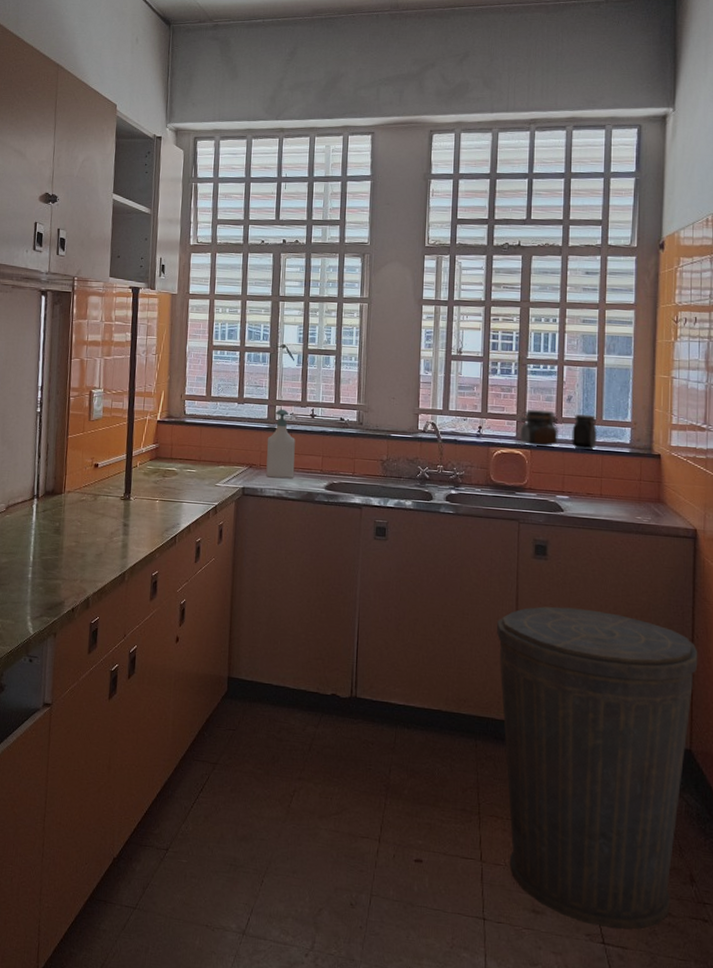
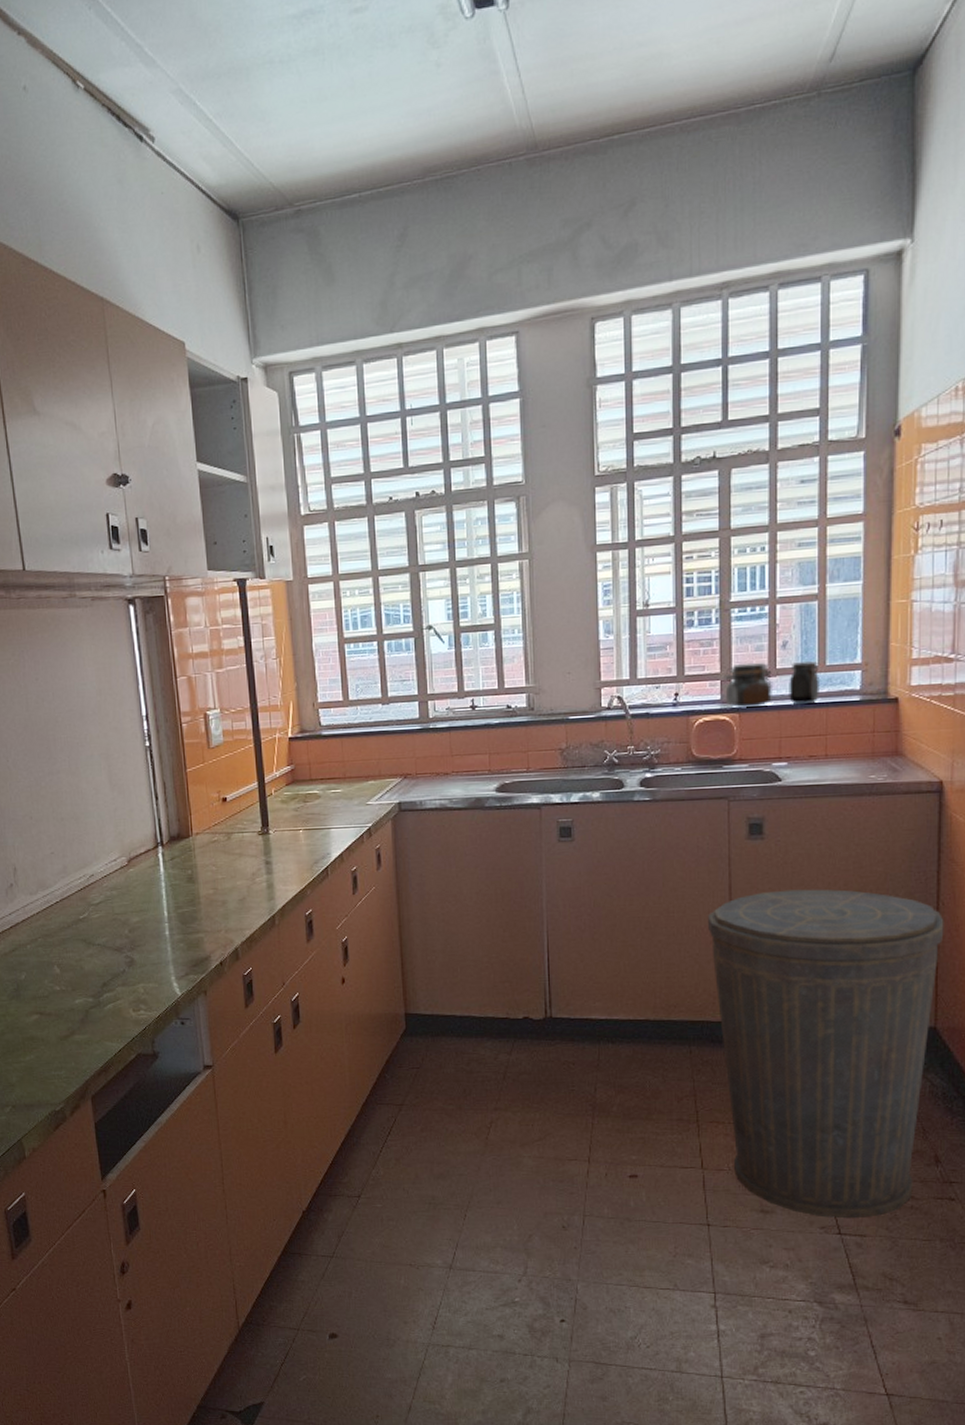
soap bottle: present [266,409,295,478] -> none [421,704,458,787]

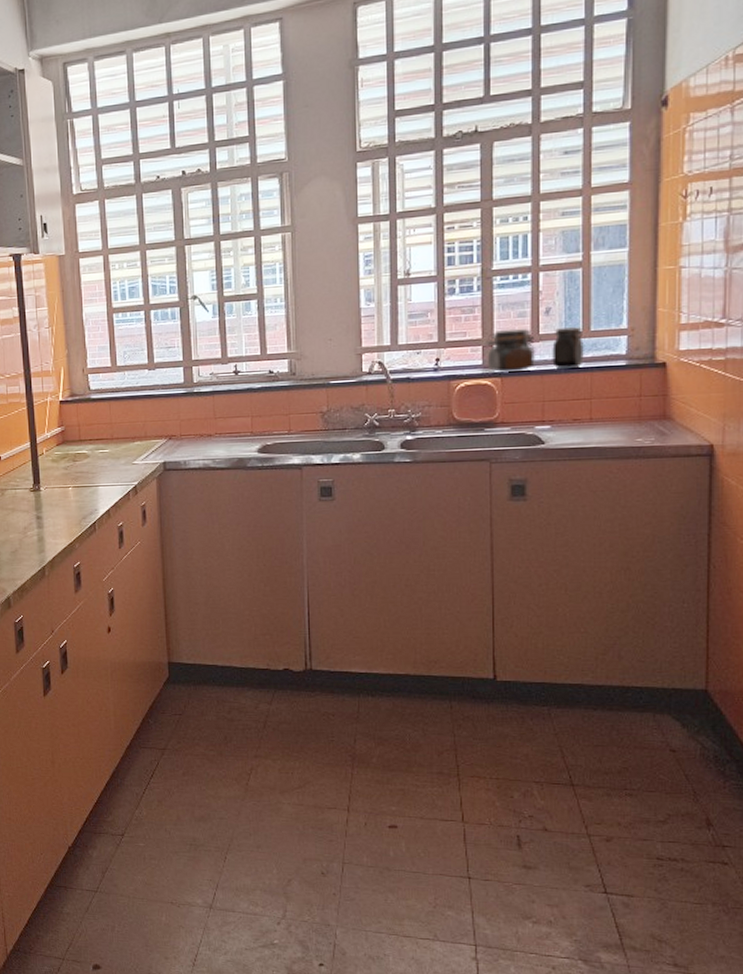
trash can: present [707,889,944,1218] -> none [468,550,716,878]

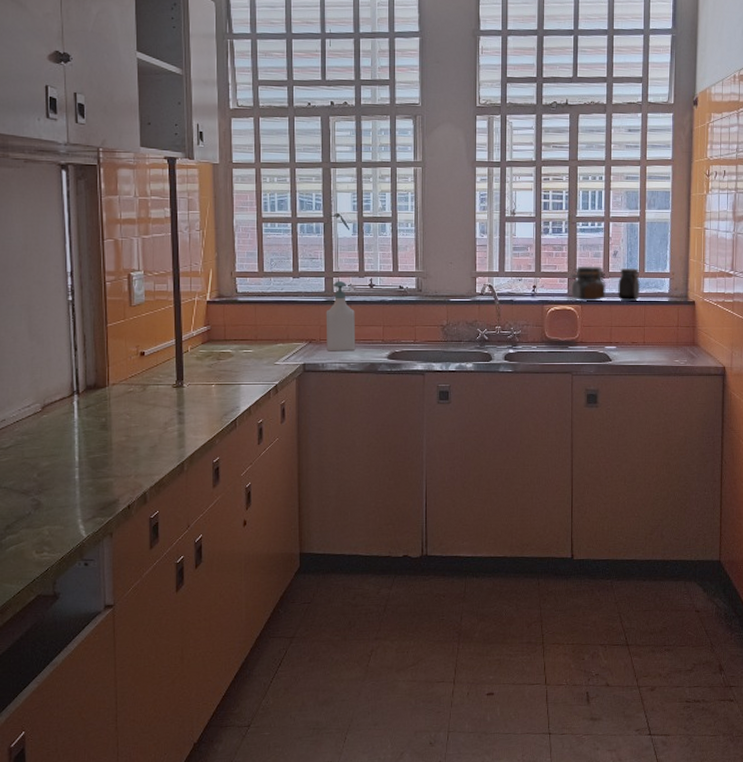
soap bottle: none [186,370,221,448] -> present [325,281,356,352]

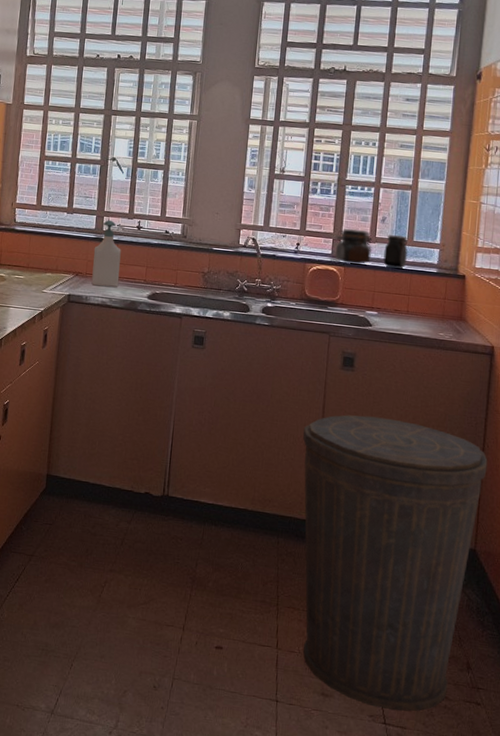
trash can: none [554,448,726,721] -> present [302,415,488,711]

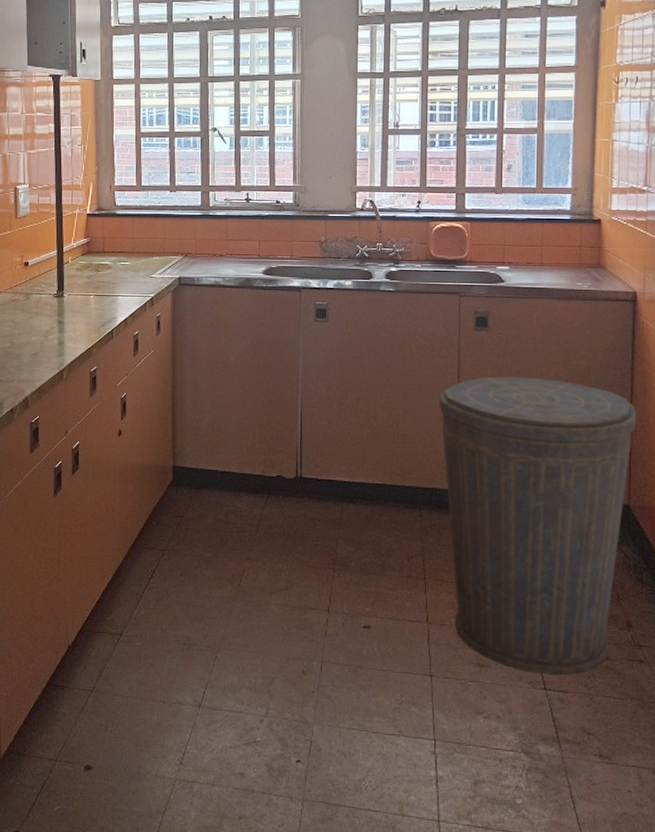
soap bottle: present [91,220,121,287] -> none [201,195,232,266]
jar: present [335,229,373,264] -> none [458,180,499,217]
jar: present [383,235,408,269] -> none [512,183,537,219]

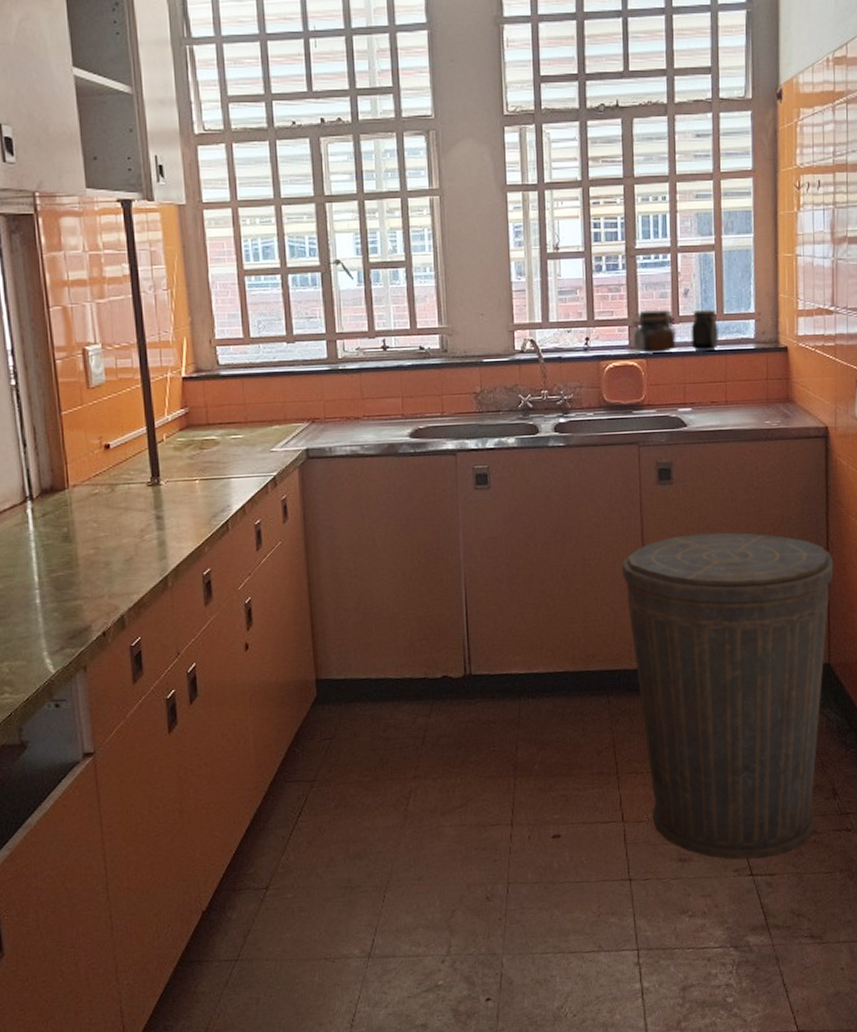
jar: none [458,180,499,217] -> present [631,309,677,353]
jar: none [512,183,537,219] -> present [691,310,719,352]

